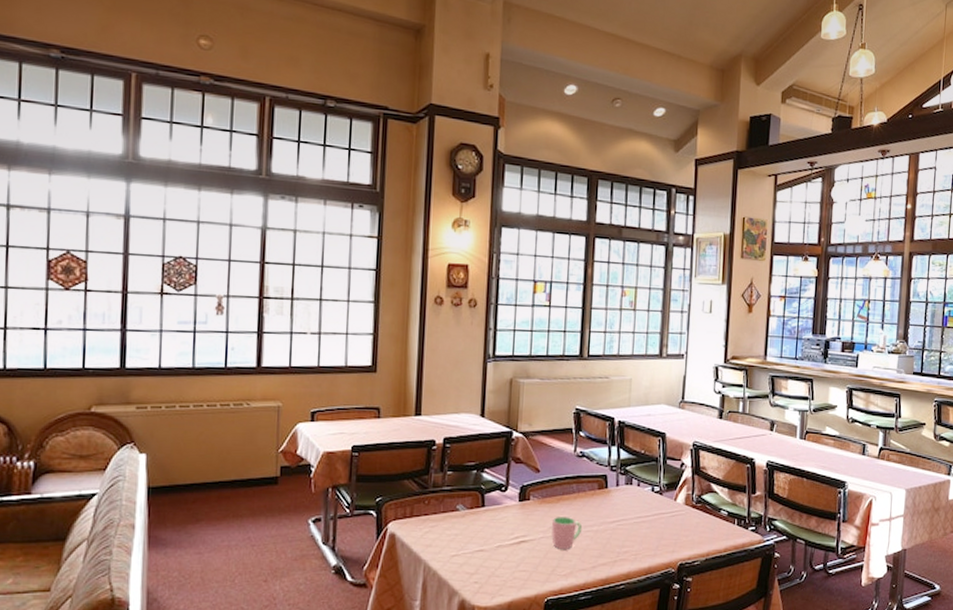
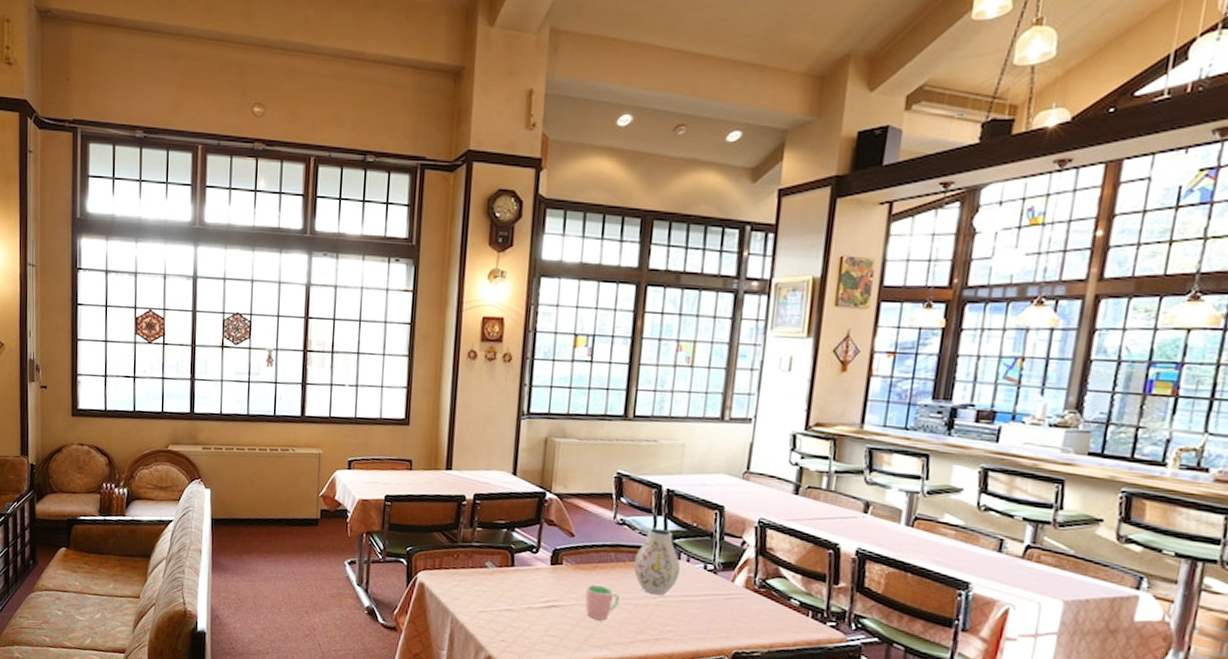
vase: none [592,458,633,519] -> present [633,528,681,595]

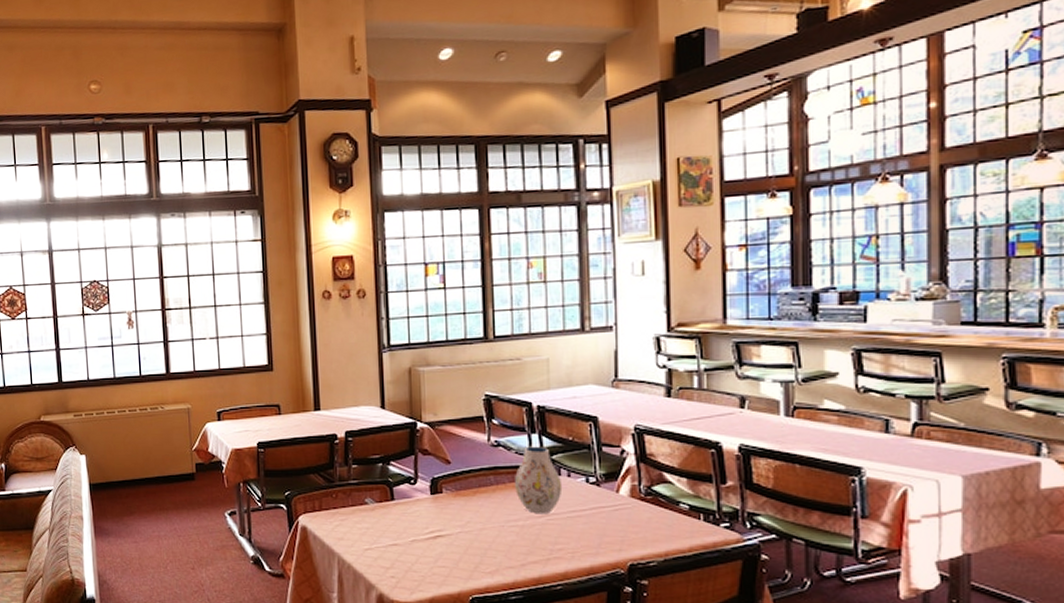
cup: present [585,584,620,620] -> none [470,509,506,545]

